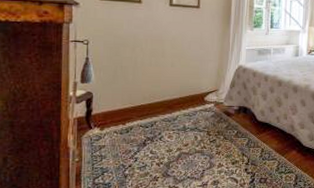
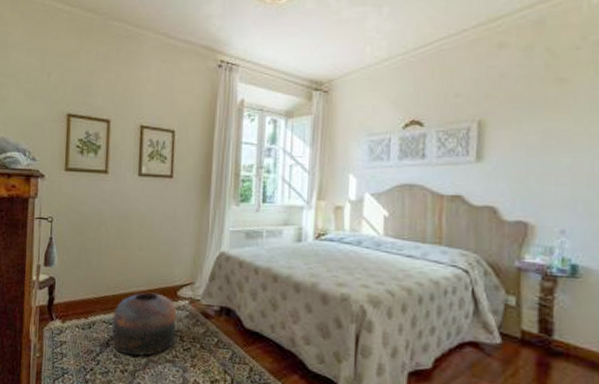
pouf: none [148,99,204,151] -> present [111,292,176,357]

